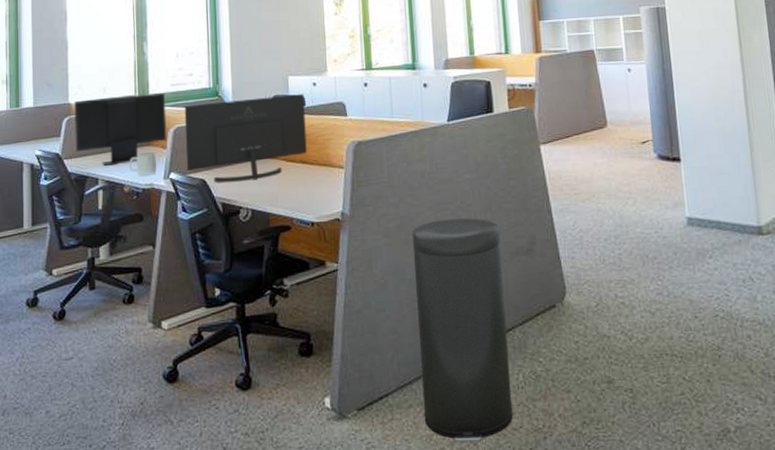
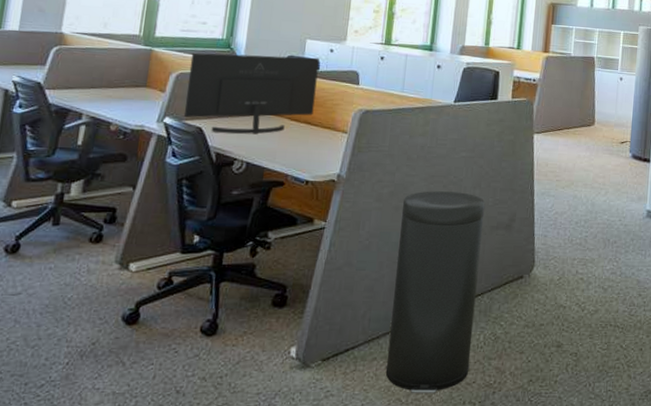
computer monitor: present [74,93,167,166] -> none [61,32,173,102]
mug: present [128,151,157,176] -> none [119,93,153,117]

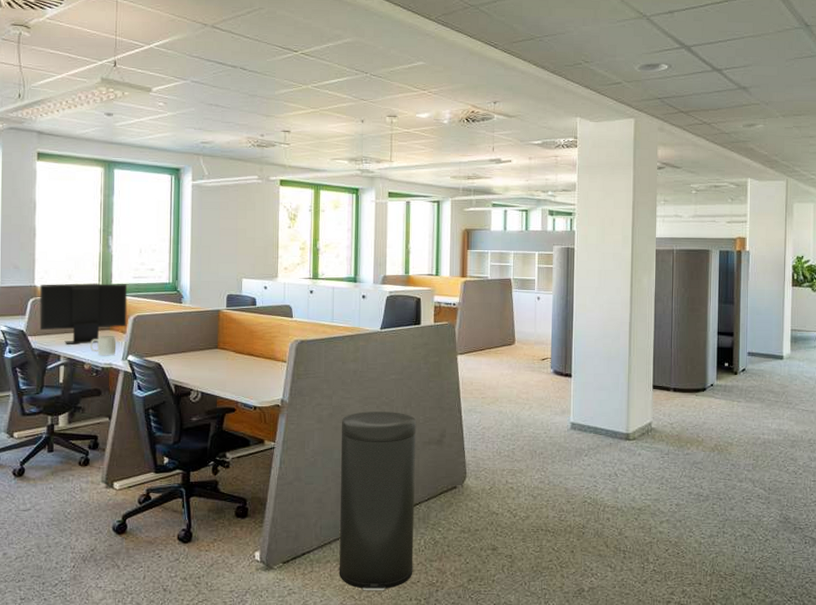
computer monitor: none [61,32,173,102] -> present [39,284,128,345]
mug: none [119,93,153,117] -> present [89,335,117,356]
computer monitor: present [183,52,320,135] -> none [144,295,255,368]

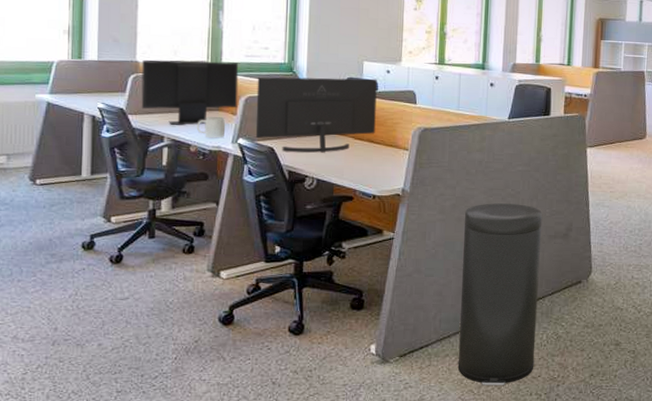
computer monitor: none [144,295,255,368] -> present [255,77,377,154]

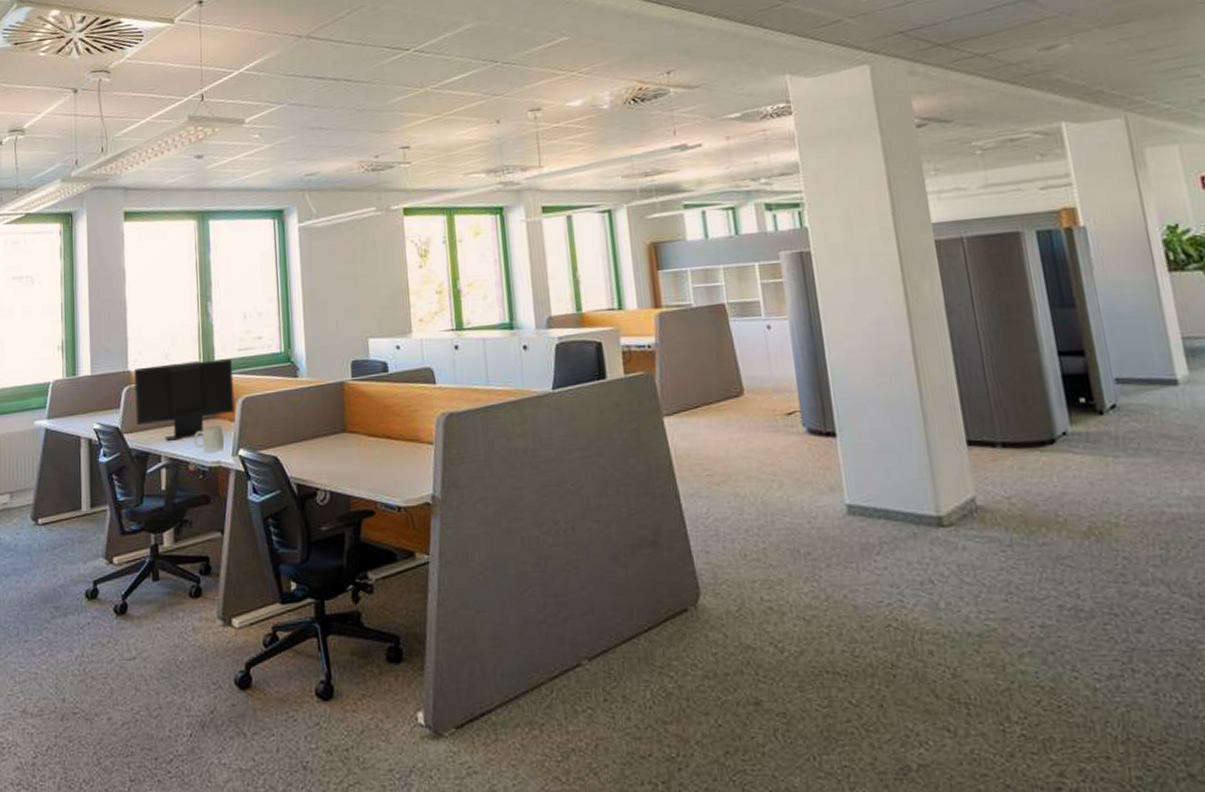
computer monitor: present [255,77,377,154] -> none [253,358,391,462]
pedal bin: present [457,203,543,386] -> none [514,503,640,771]

